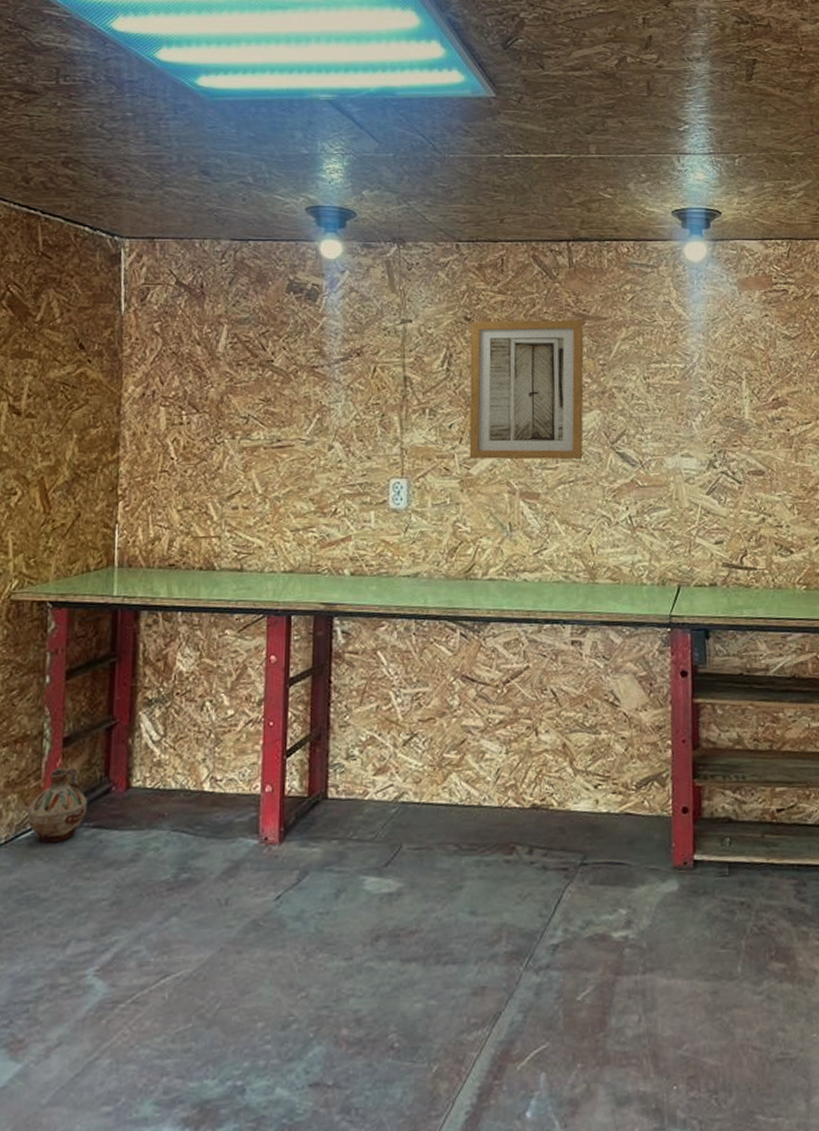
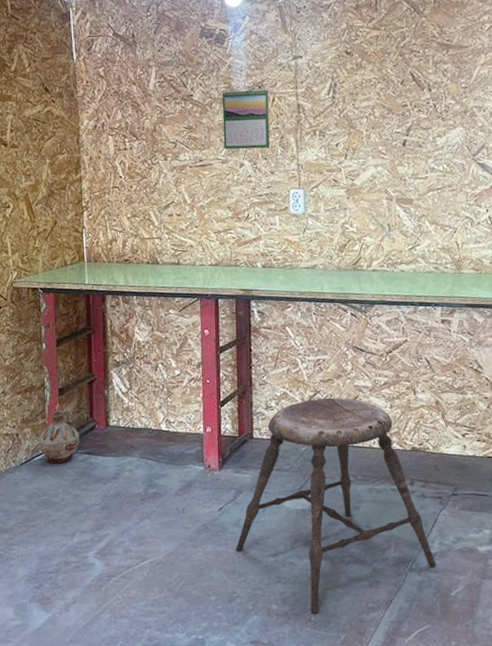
stool: none [295,741,559,1038] -> present [235,397,436,614]
calendar: none [309,355,369,429] -> present [221,88,271,150]
wall art: present [469,319,584,460] -> none [350,49,449,172]

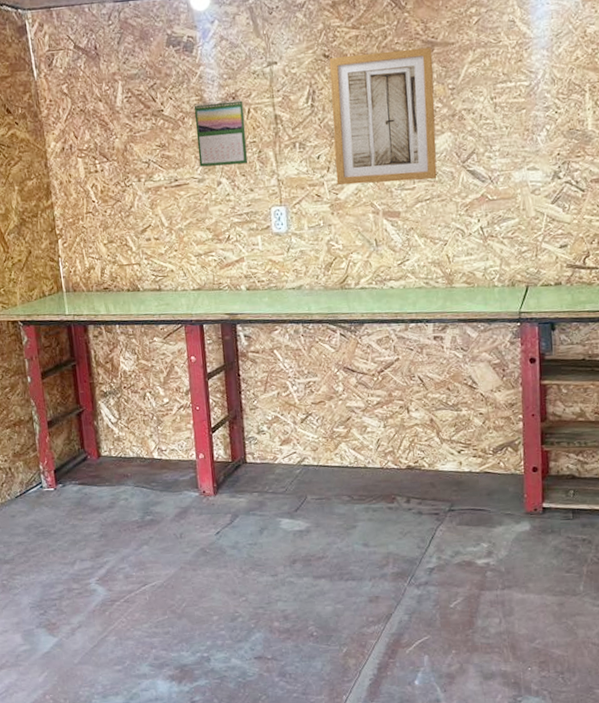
ceramic jug: present [39,410,80,464] -> none [31,443,73,496]
stool: present [235,397,436,614] -> none [234,419,435,629]
wall art: none [350,49,449,172] -> present [329,46,437,186]

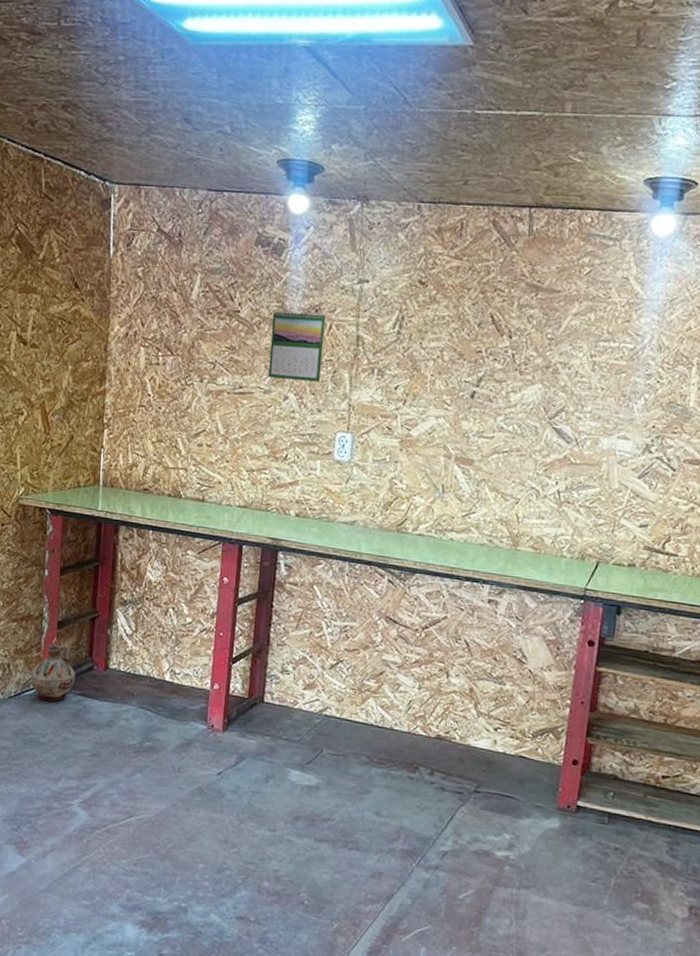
ceramic jug: none [31,443,73,496] -> present [31,645,76,702]
wall art: present [329,46,437,186] -> none [411,286,536,432]

